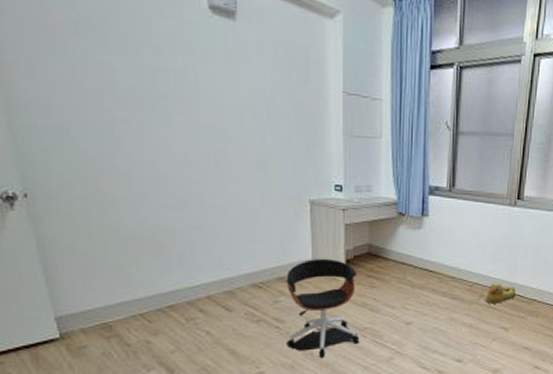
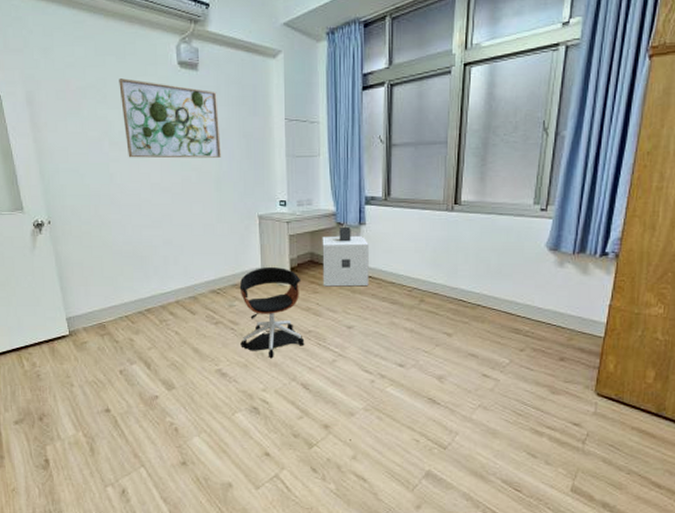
wall art: none [126,16,265,130] -> present [119,78,221,159]
air purifier: none [381,218,431,281] -> present [322,227,369,287]
rubber duck: present [484,281,517,304] -> none [425,286,459,309]

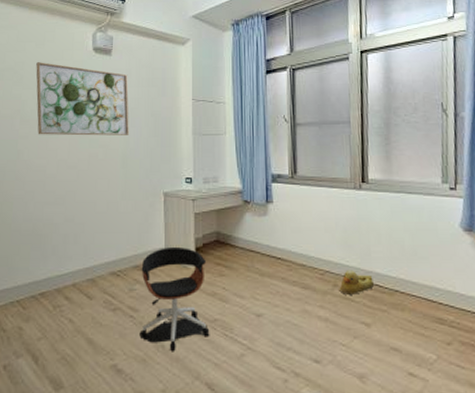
air purifier: present [322,227,369,287] -> none [228,206,278,269]
rubber duck: none [425,286,459,309] -> present [339,269,375,295]

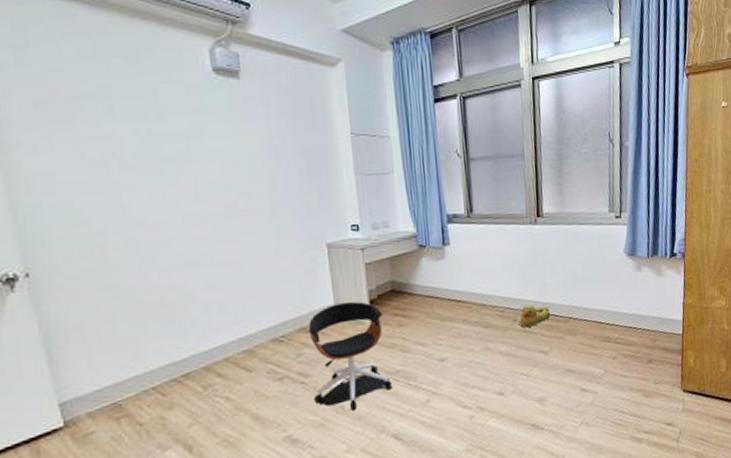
wall art: present [36,62,129,136] -> none [130,86,275,184]

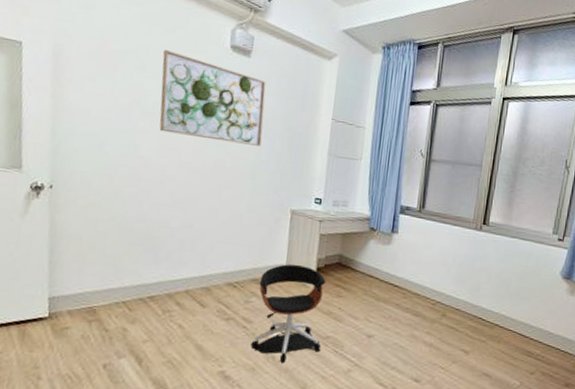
wall art: none [130,86,275,184] -> present [159,50,267,146]
rubber duck: present [518,303,551,328] -> none [446,302,479,325]

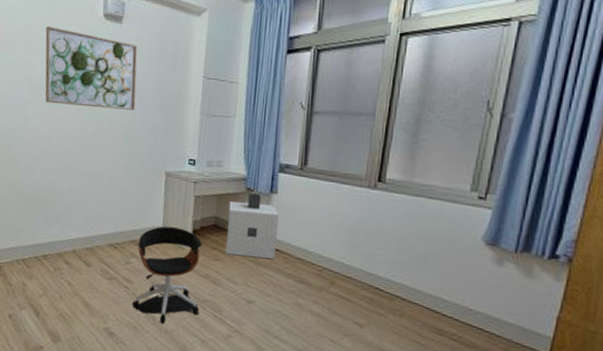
air purifier: none [349,233,399,295] -> present [226,193,279,260]

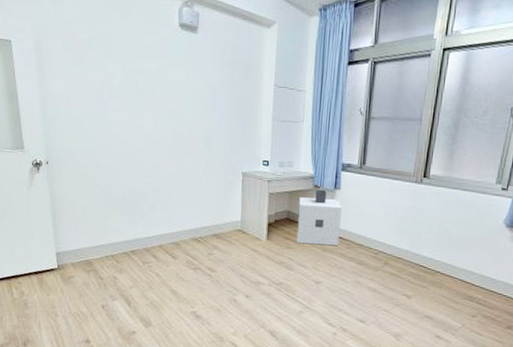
wall art: present [45,26,138,110] -> none [122,34,213,116]
office chair: present [132,226,203,323] -> none [216,220,277,305]

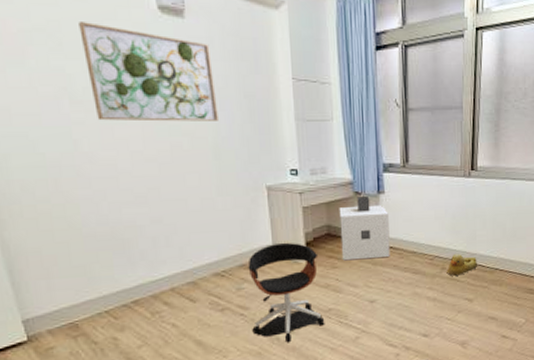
wall art: none [122,34,213,116] -> present [79,22,218,122]
office chair: none [216,220,277,305] -> present [248,242,325,342]
rubber duck: none [389,251,420,272] -> present [446,253,478,276]

